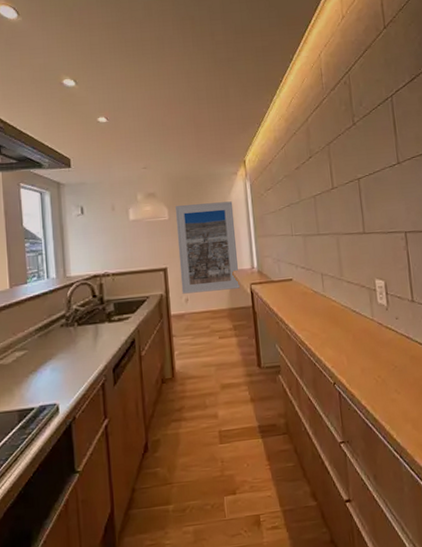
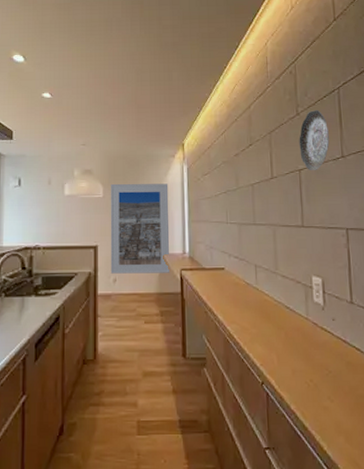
decorative plate: none [356,118,386,178] -> present [299,109,330,170]

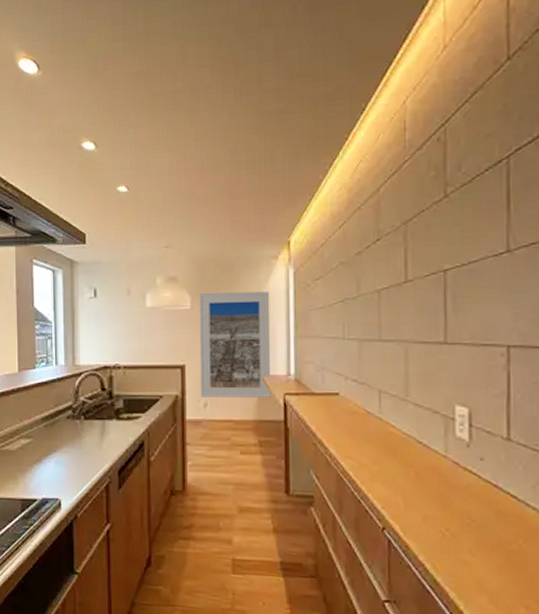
decorative plate: present [299,109,330,170] -> none [446,188,490,270]

